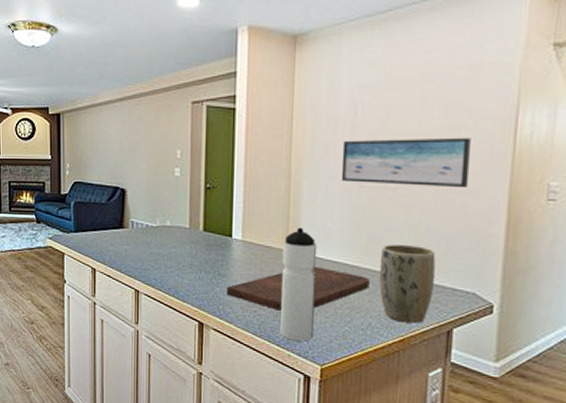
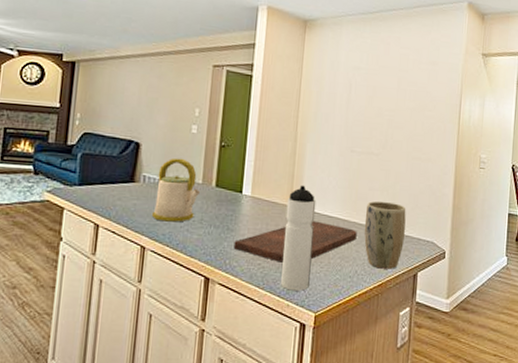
kettle: none [142,202,187,267] -> present [151,158,200,222]
wall art: present [341,137,471,189] -> none [337,111,431,157]

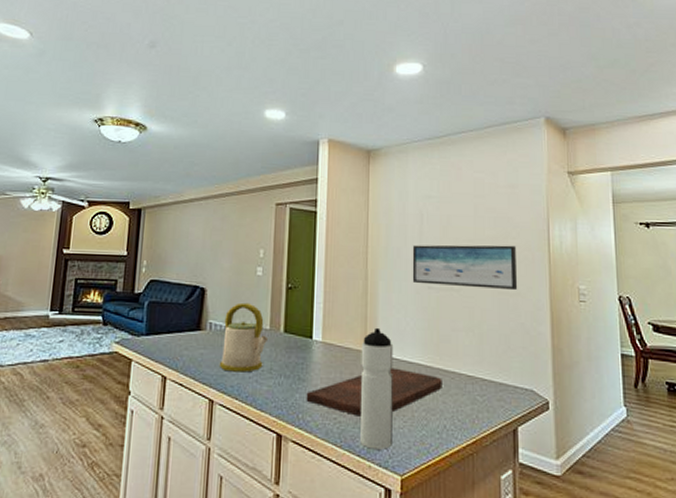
wall art: none [337,111,431,157] -> present [412,245,518,291]
plant pot: present [364,201,406,269] -> none [450,343,498,423]

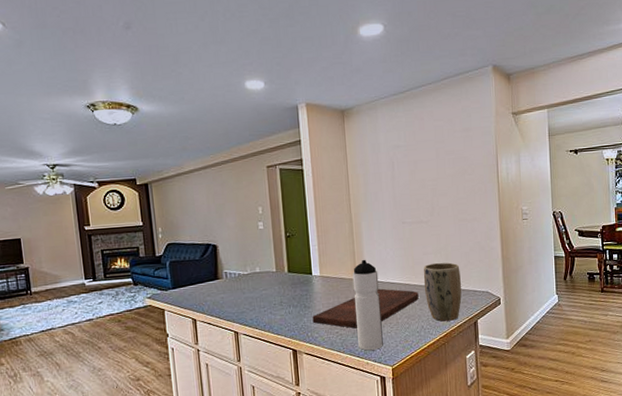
kettle: present [219,302,267,373] -> none [237,252,275,309]
wall art: present [412,245,518,291] -> none [387,180,474,221]
plant pot: none [450,343,498,423] -> present [423,262,462,322]

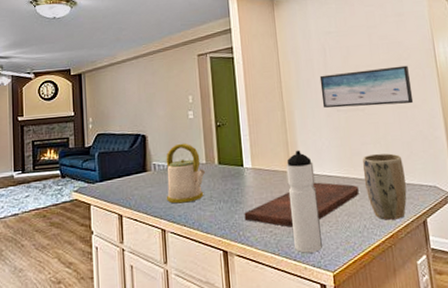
kettle: none [237,252,275,309] -> present [166,143,205,204]
wall art: none [387,180,474,221] -> present [319,65,414,108]

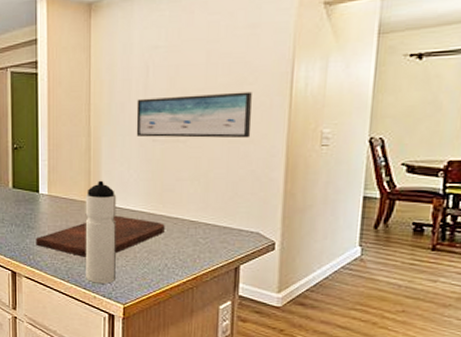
plant pot: present [362,153,407,220] -> none [173,191,223,262]

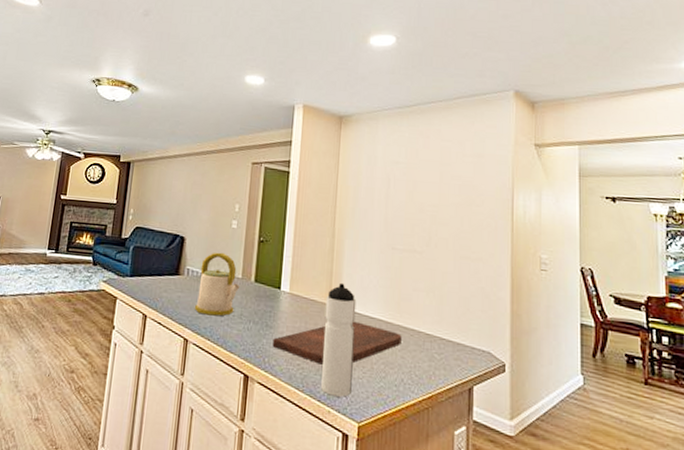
wall art: present [136,91,252,139] -> none [377,207,480,256]

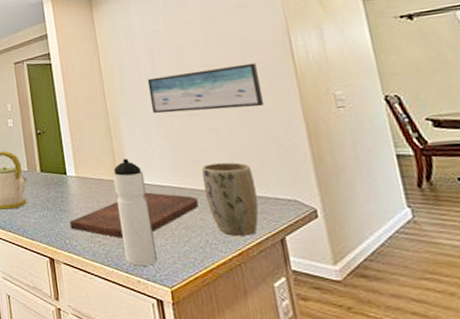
wall art: none [377,207,480,256] -> present [147,63,265,114]
plant pot: none [409,303,456,380] -> present [201,162,259,236]

